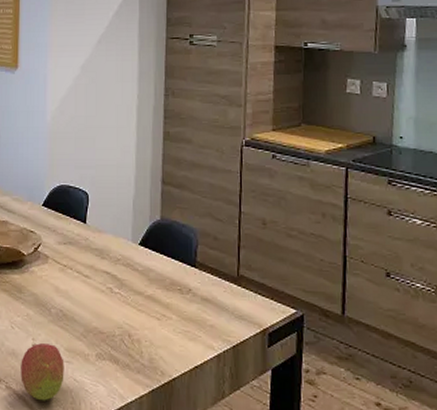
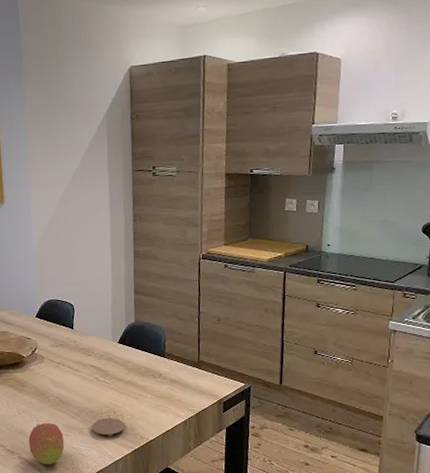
coaster: none [100,342,142,369] -> present [91,417,125,437]

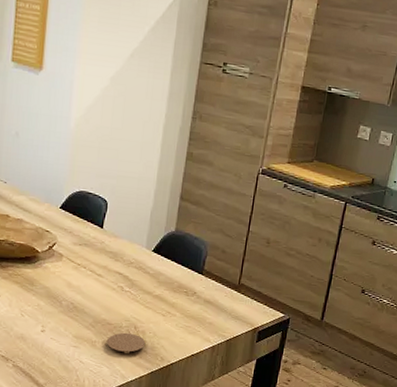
fruit: present [28,423,65,465] -> none [28,330,72,378]

